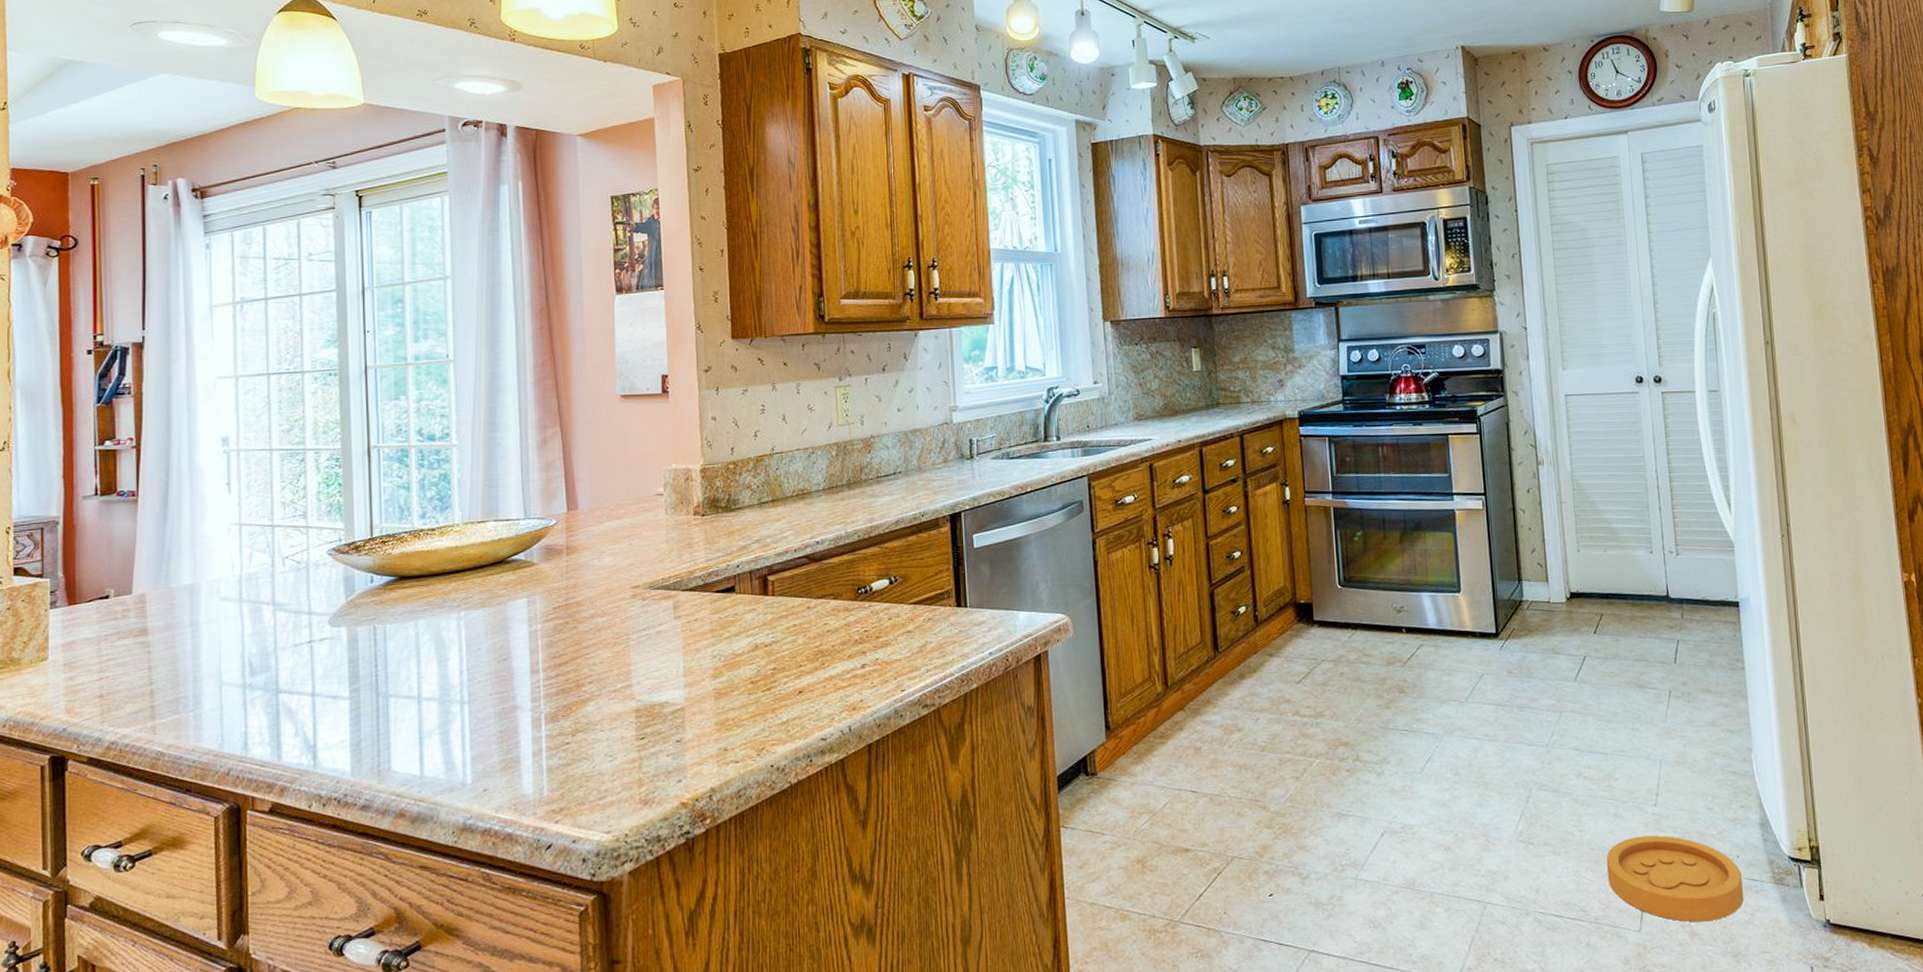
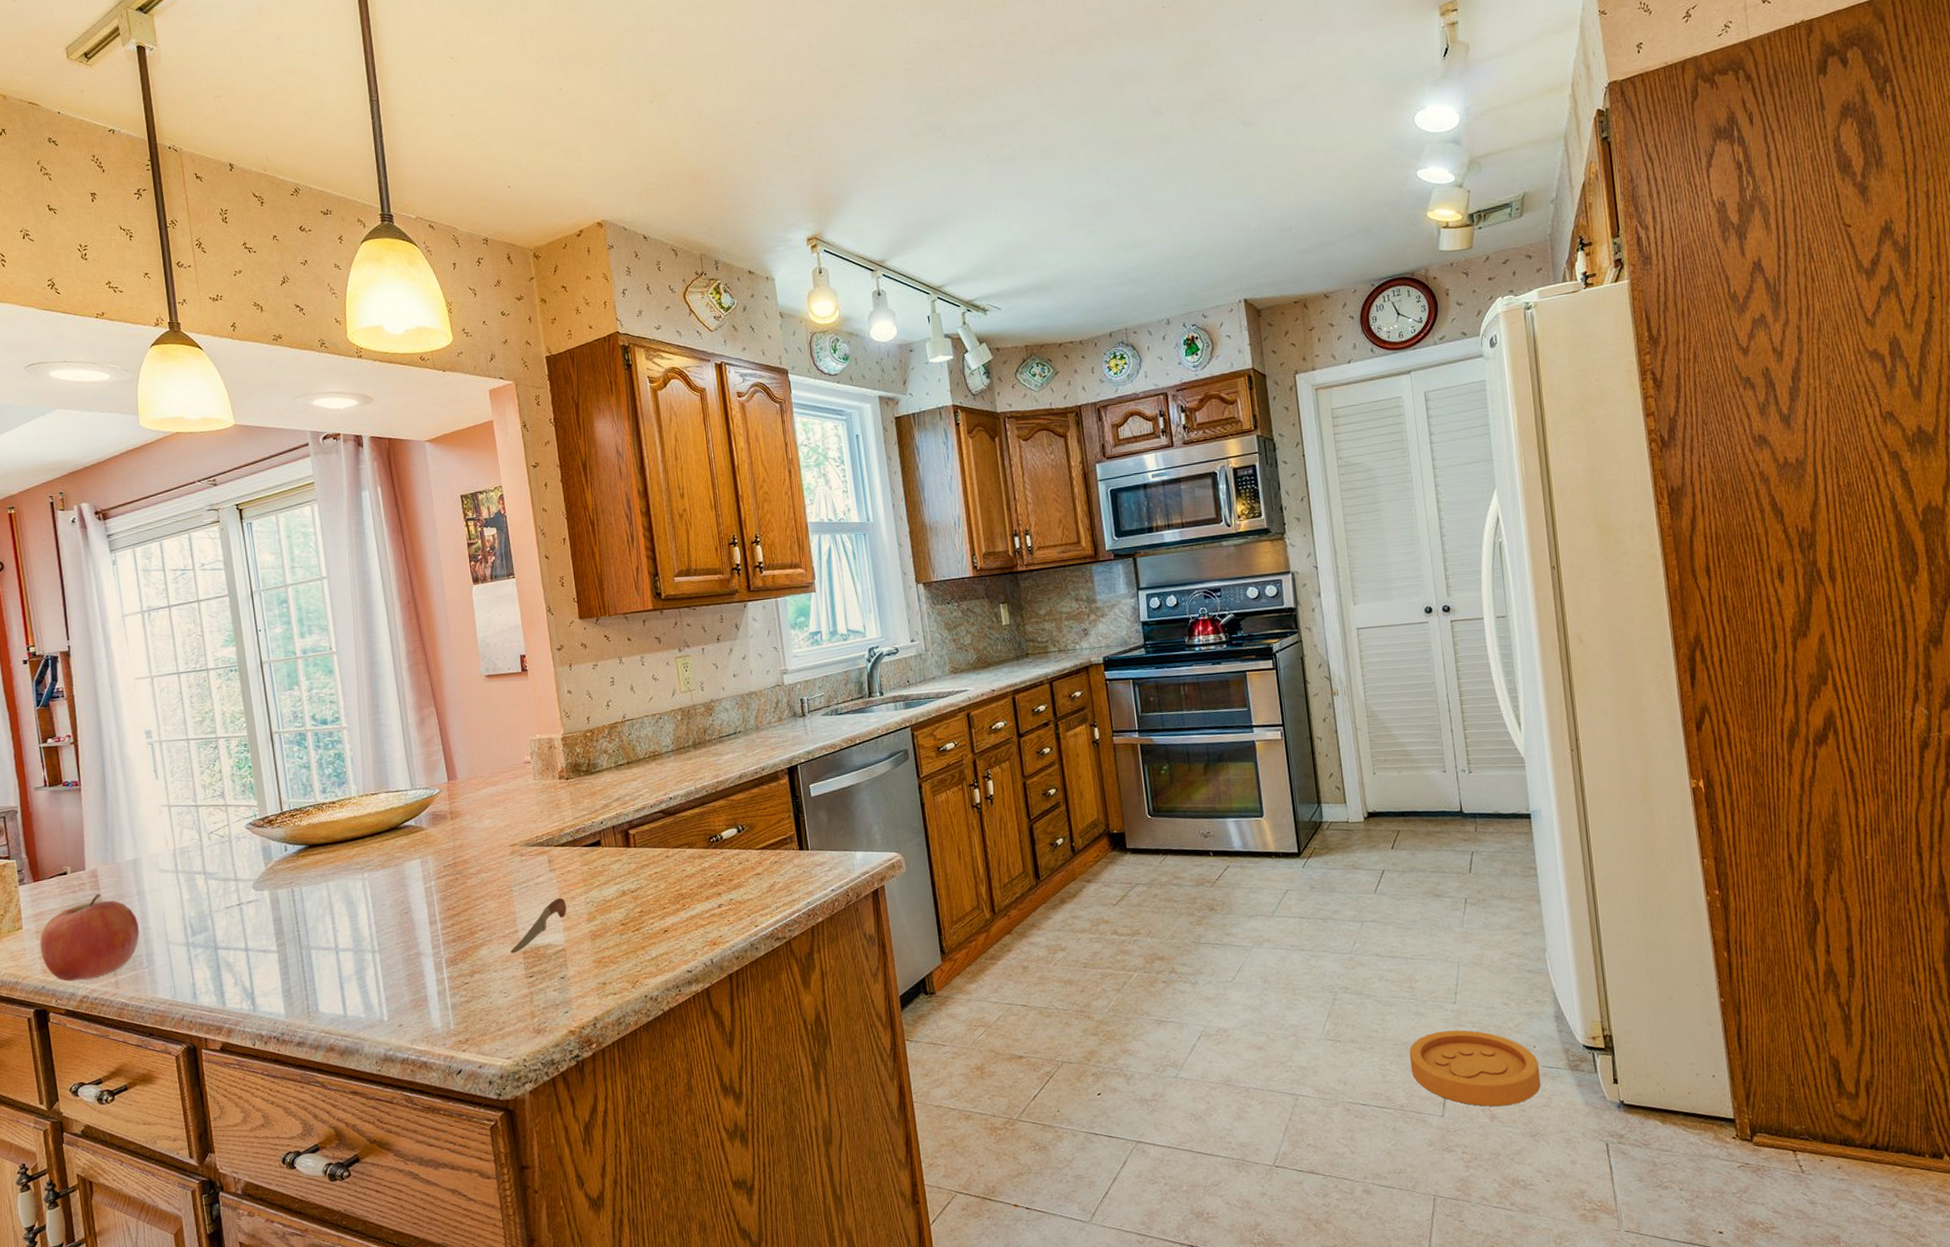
fruit: none [67,622,188,724] -> present [40,893,140,982]
knife: none [621,649,690,711] -> present [510,897,567,954]

